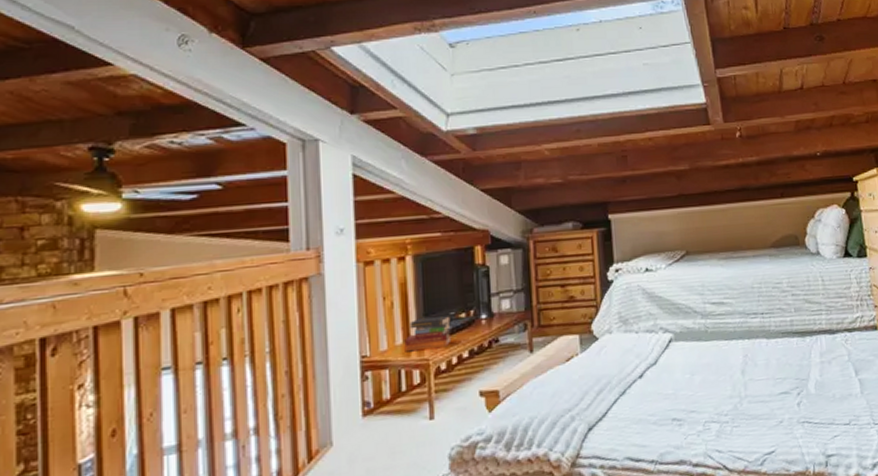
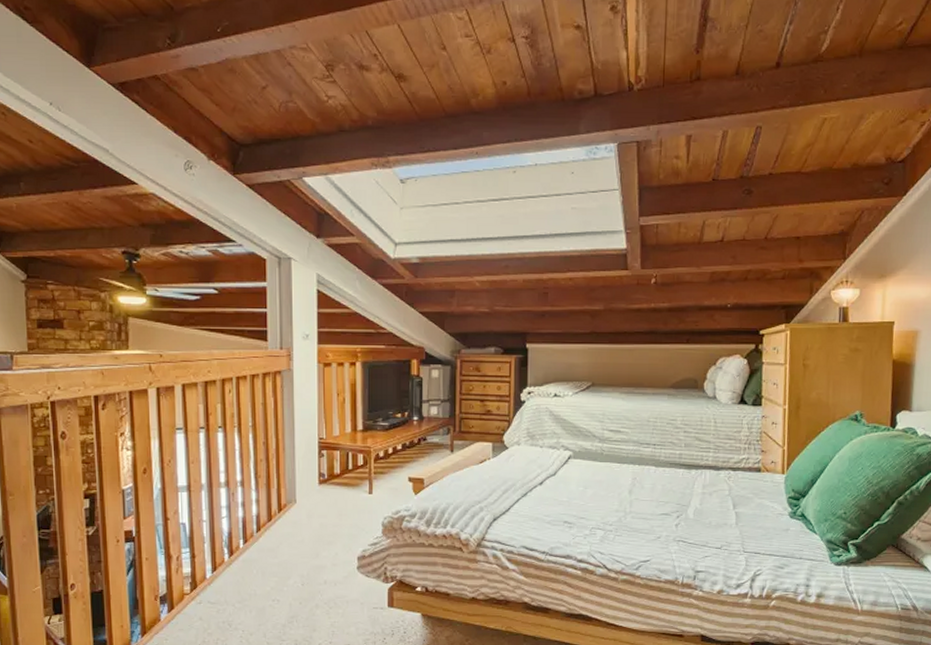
books: present [404,316,452,353] -> none [352,413,389,440]

